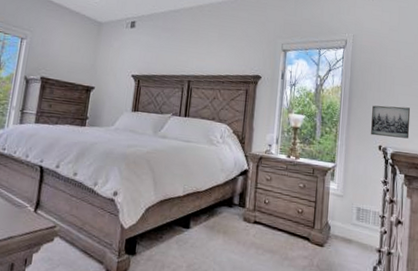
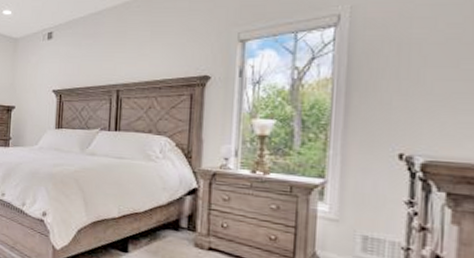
wall art: present [371,105,411,139] -> none [384,97,458,142]

